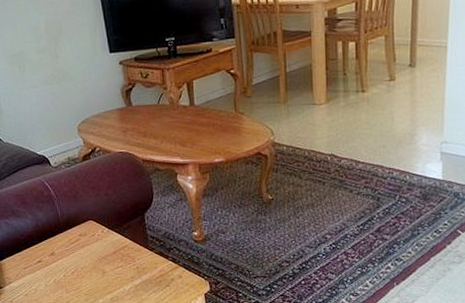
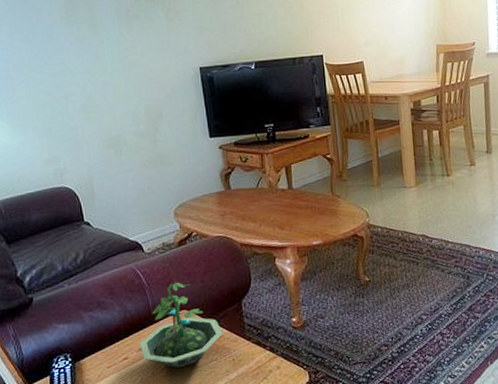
terrarium: none [51,194,128,273] -> present [139,282,223,369]

